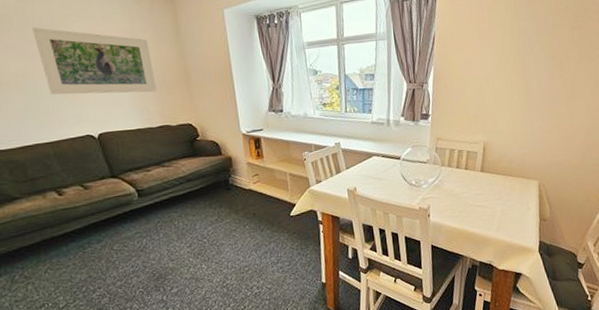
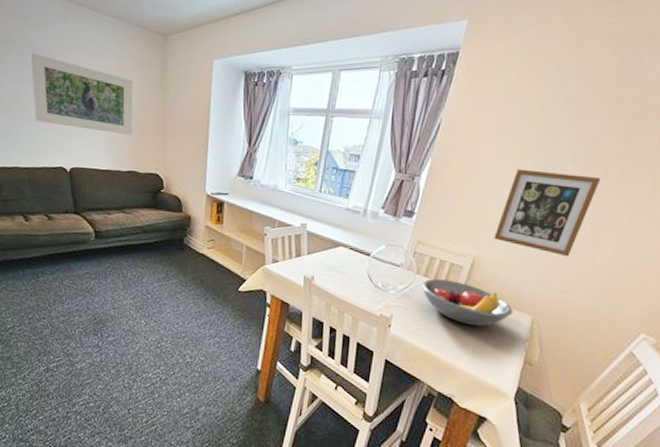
fruit bowl: none [448,165,523,200] -> present [422,279,514,327]
picture frame: none [496,60,565,128] -> present [494,168,601,257]

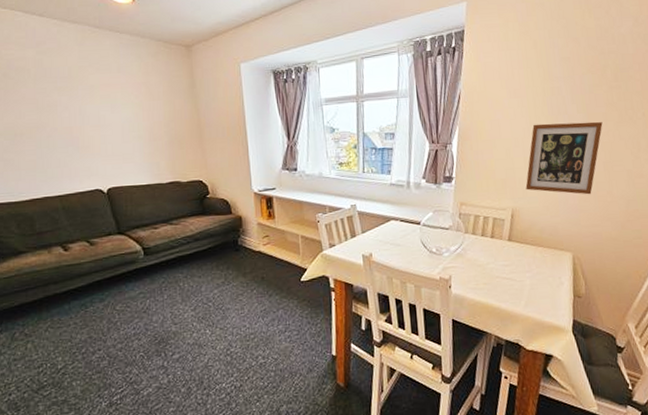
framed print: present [31,52,133,136] -> none [49,78,168,148]
fruit bowl: present [422,279,514,327] -> none [472,233,556,272]

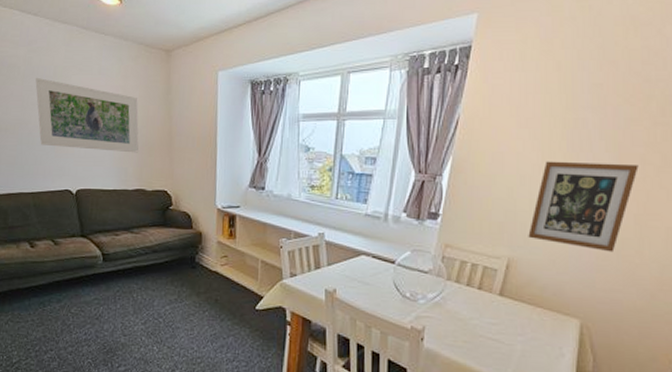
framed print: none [49,78,168,148] -> present [35,77,139,153]

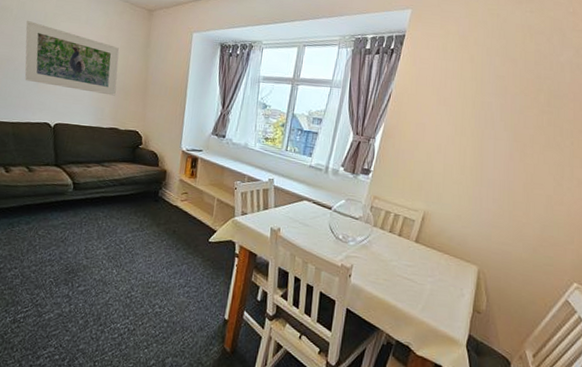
picture frame: present [528,161,639,252] -> none [441,134,529,213]

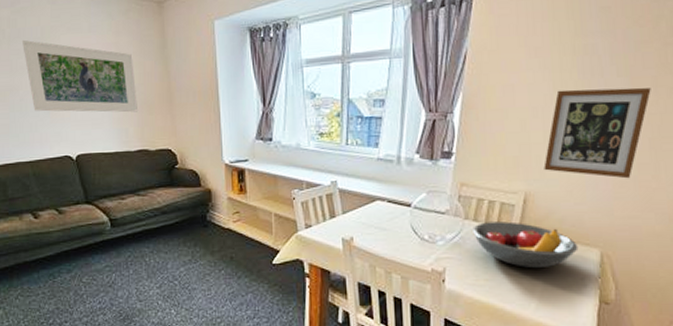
fruit bowl: none [379,231,461,276] -> present [473,221,579,269]
picture frame: none [441,134,529,213] -> present [543,87,651,179]

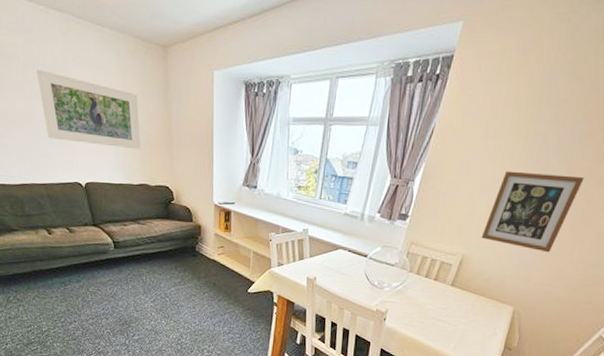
fruit bowl: present [473,221,579,269] -> none [414,276,497,318]

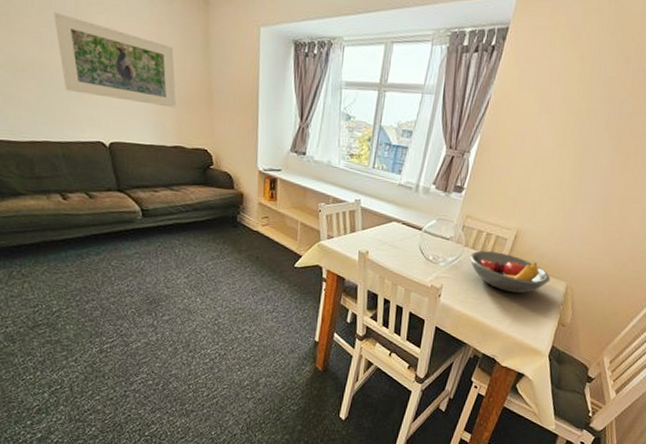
fruit bowl: none [414,276,497,318] -> present [470,251,551,294]
picture frame: present [481,171,584,253] -> none [536,145,632,228]

